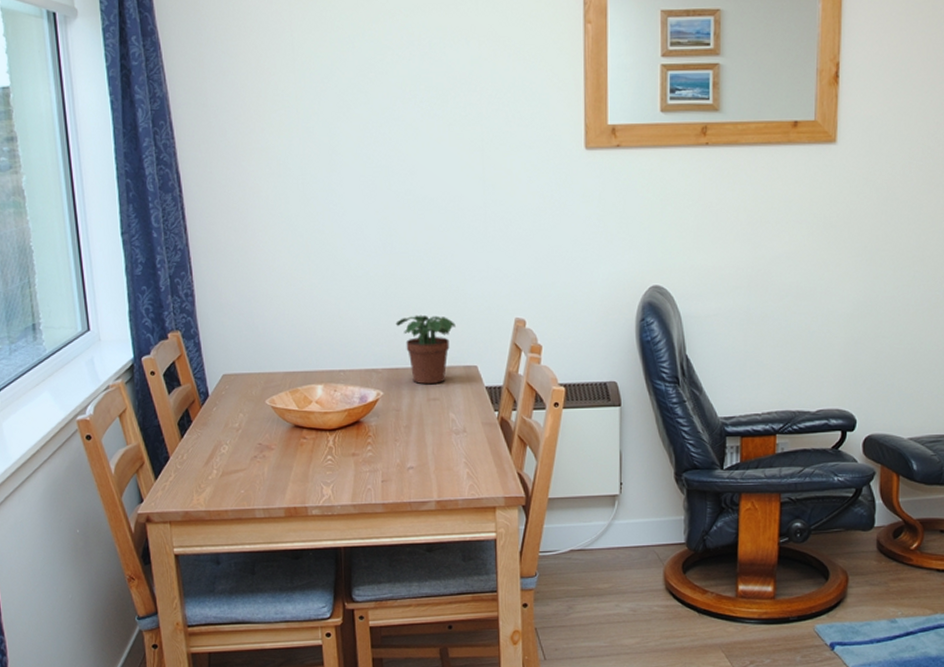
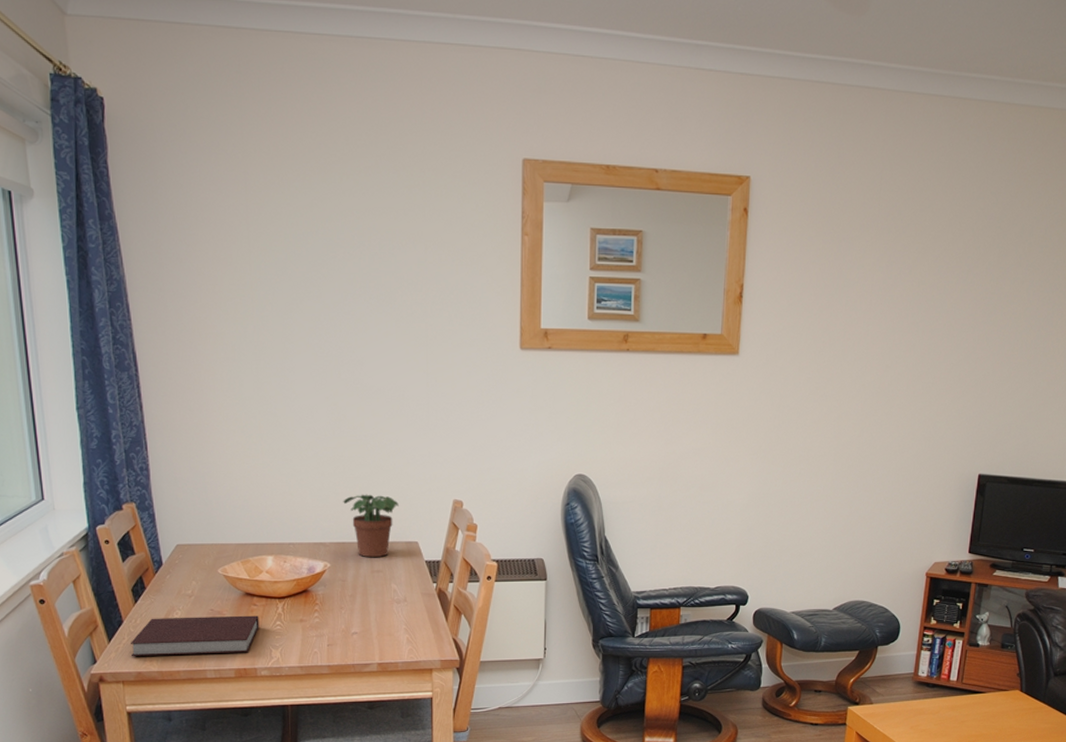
notebook: none [176,449,310,494] -> present [130,615,259,656]

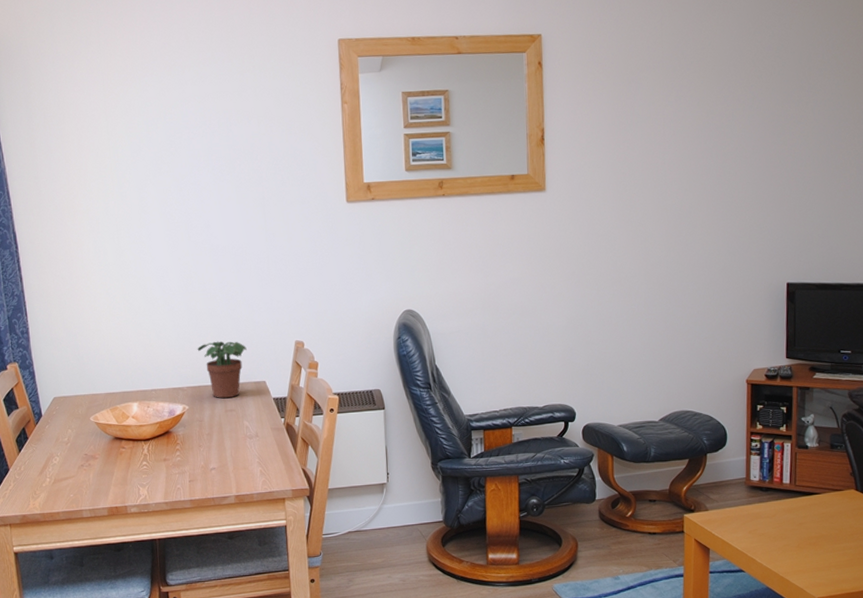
notebook: present [130,615,259,656] -> none [15,457,128,501]

